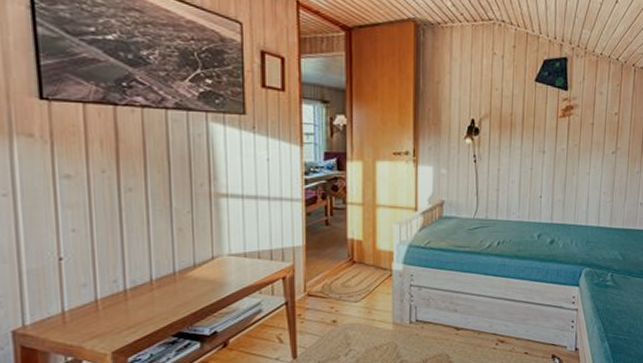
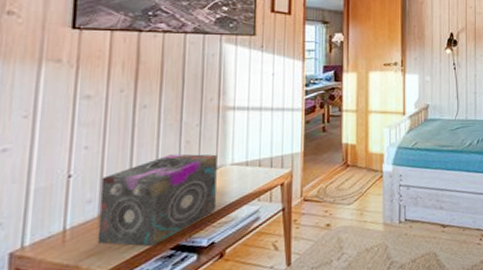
speaker: none [94,241,216,333] -> present [97,153,218,247]

